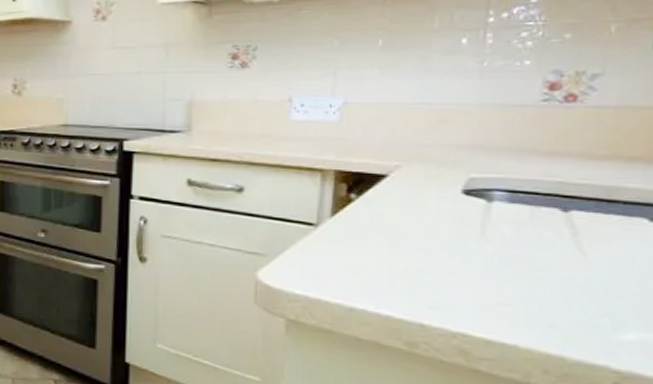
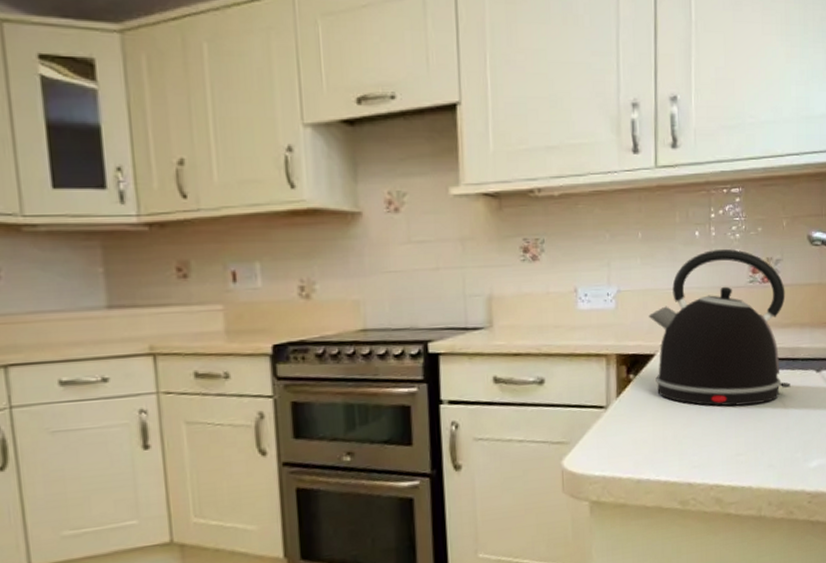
kettle: none [383,60,604,249] -> present [648,249,791,406]

